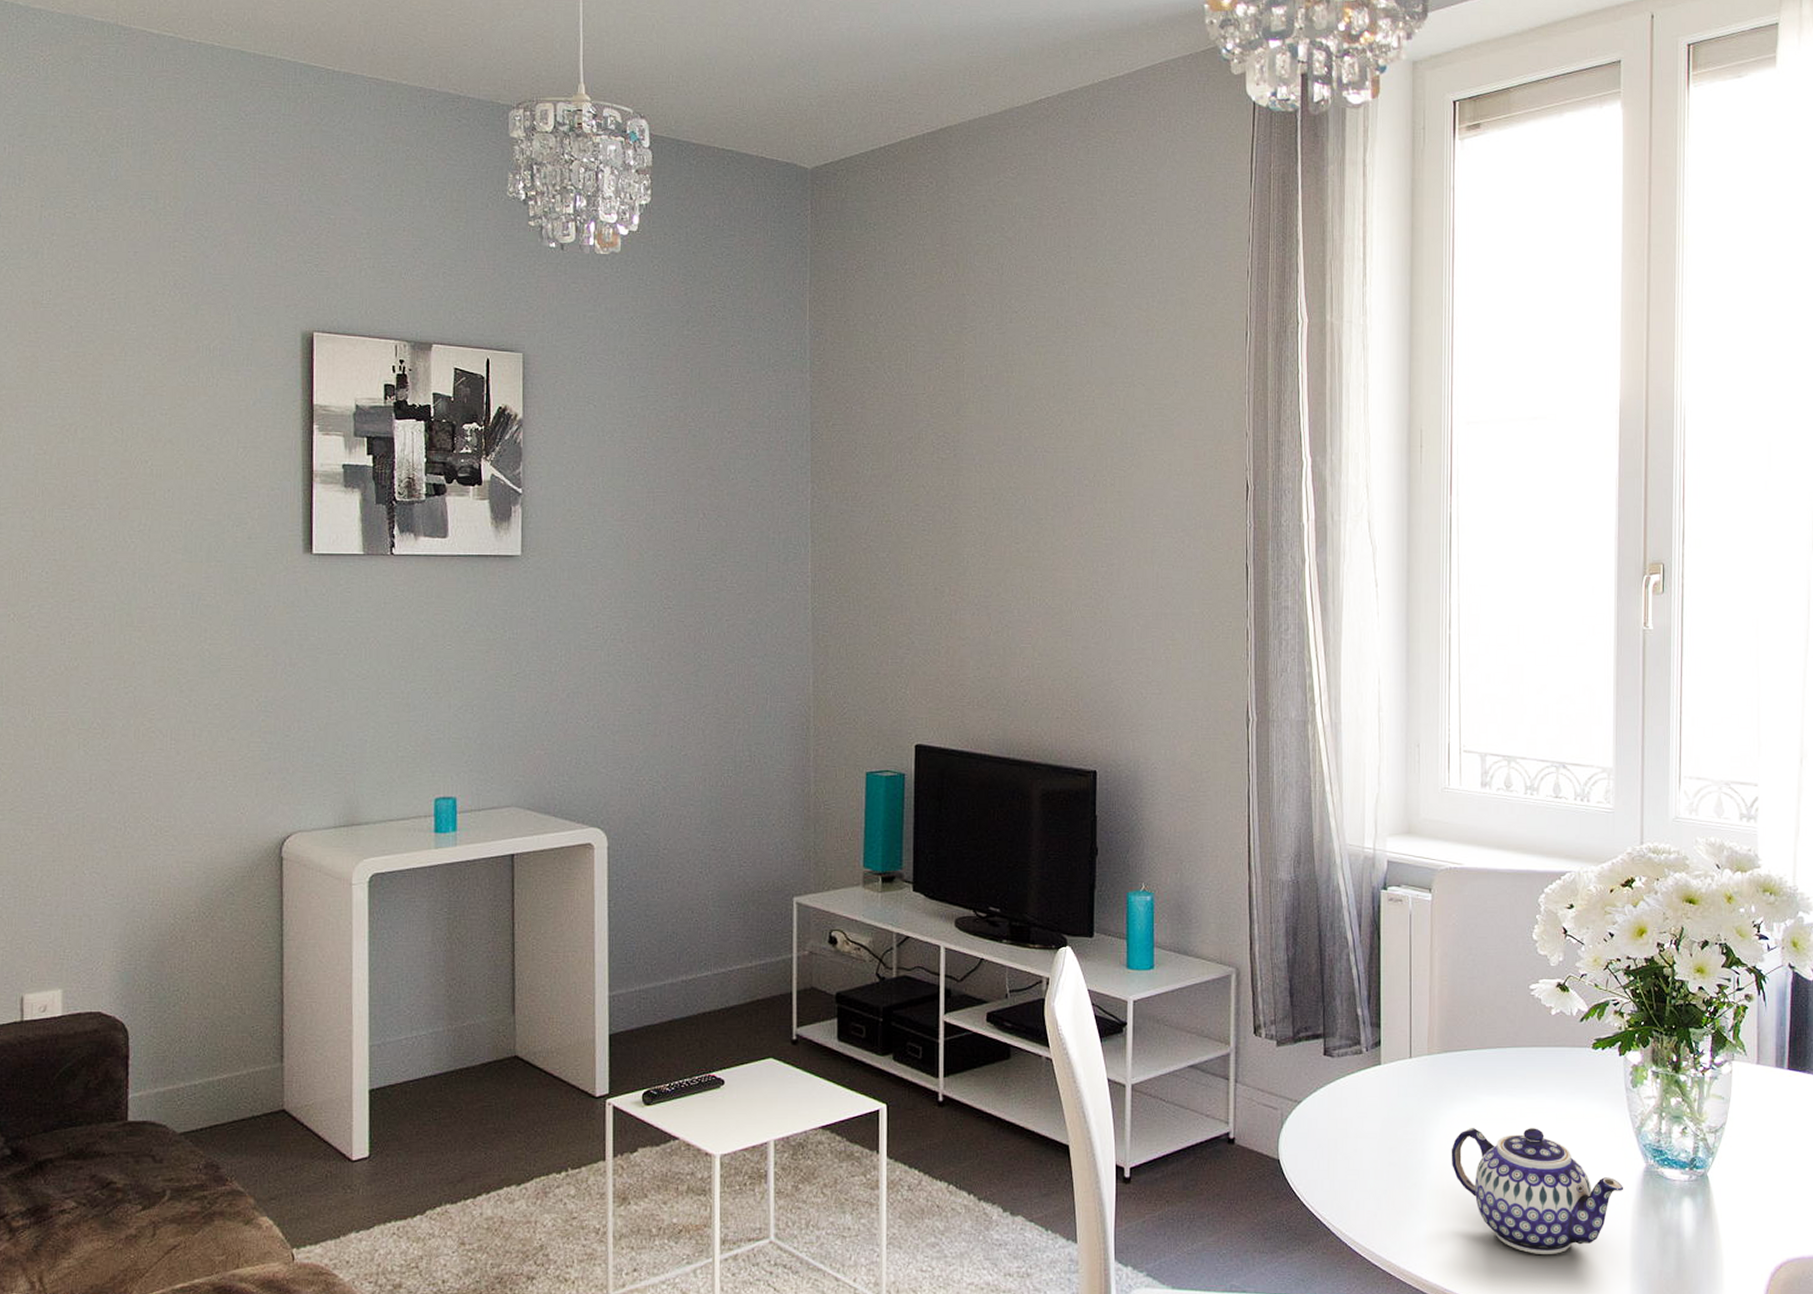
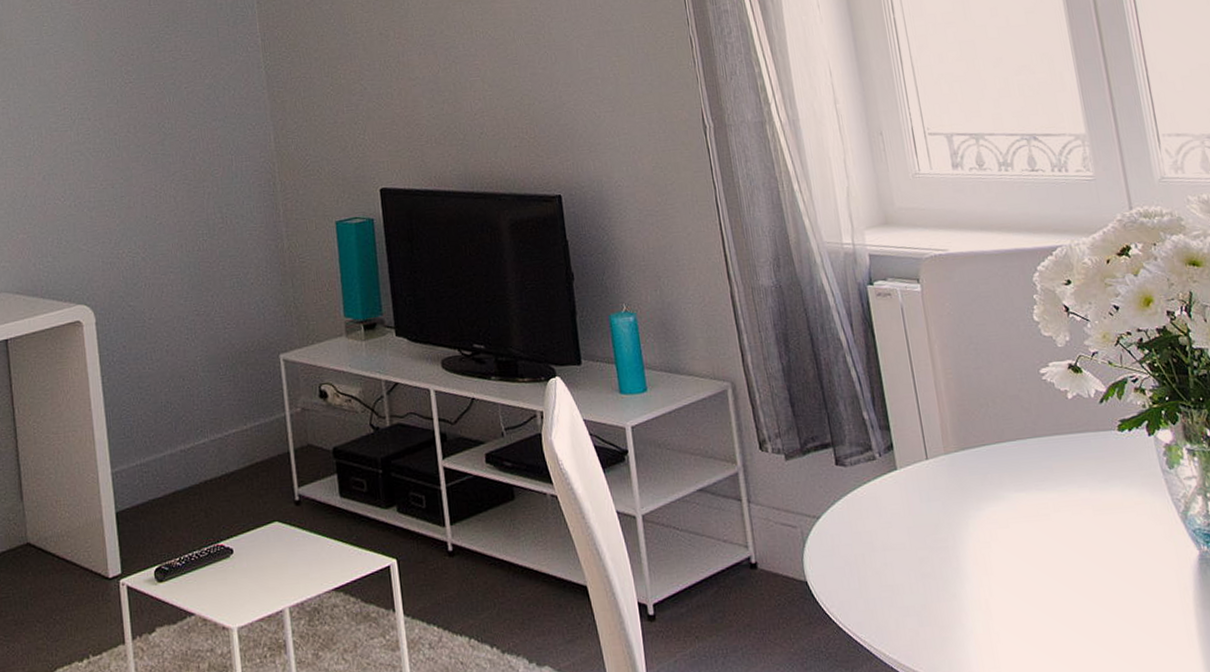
teapot: present [1451,1128,1624,1254] -> none [986,522,1181,662]

